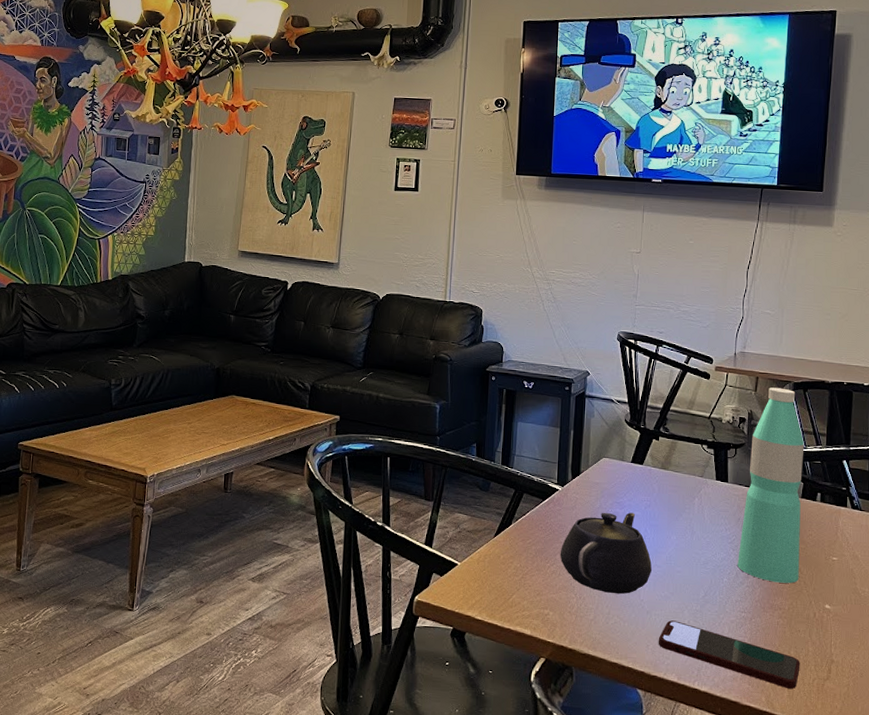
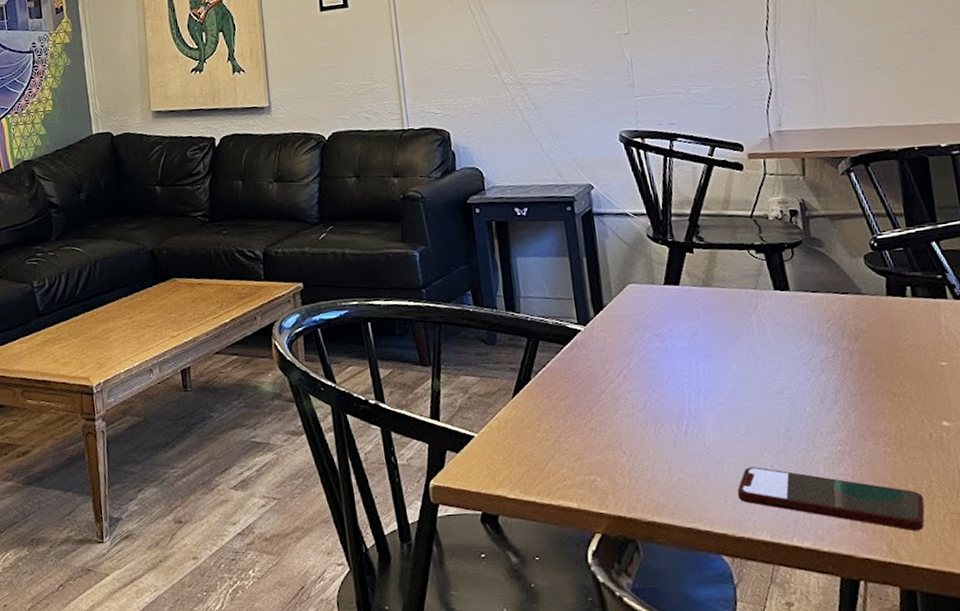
teapot: present [560,512,652,594] -> none [596,344,714,445]
water bottle: present [737,387,804,584] -> none [809,166,903,404]

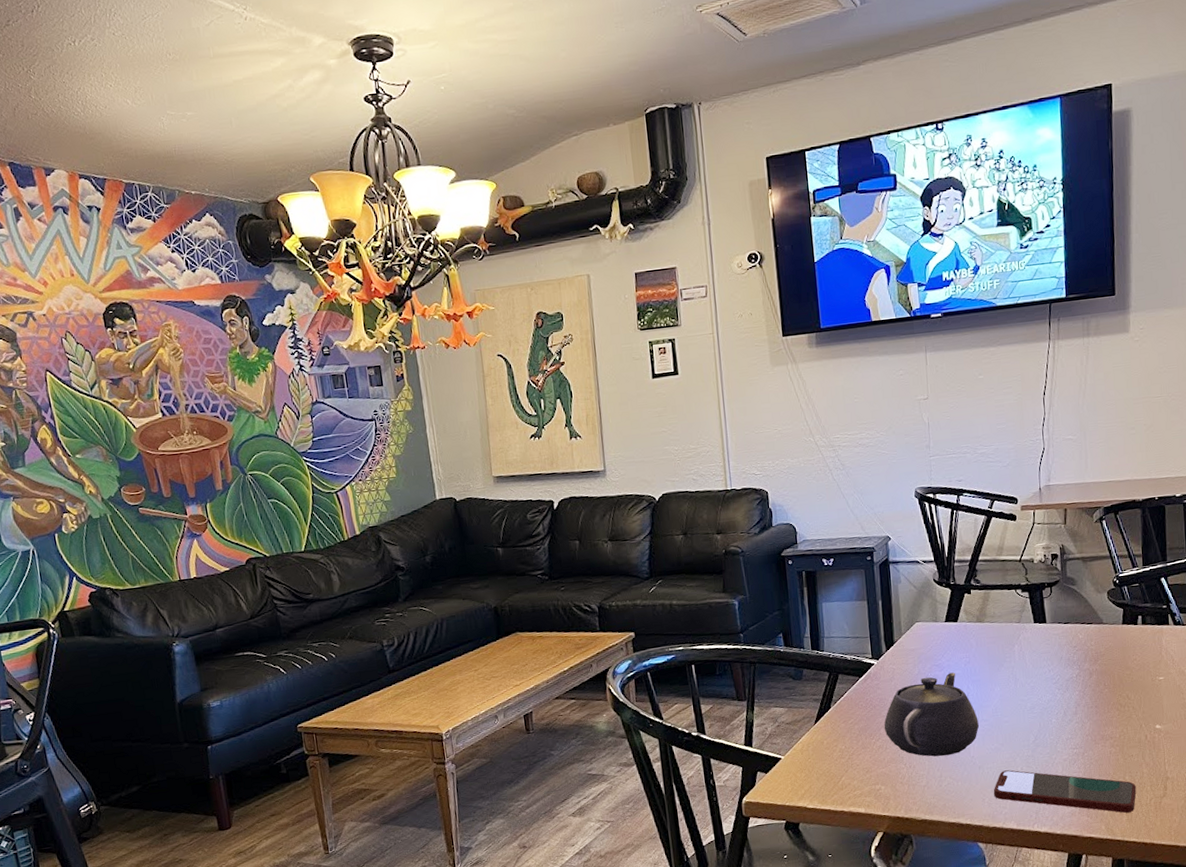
teapot: none [596,344,714,445] -> present [884,672,979,757]

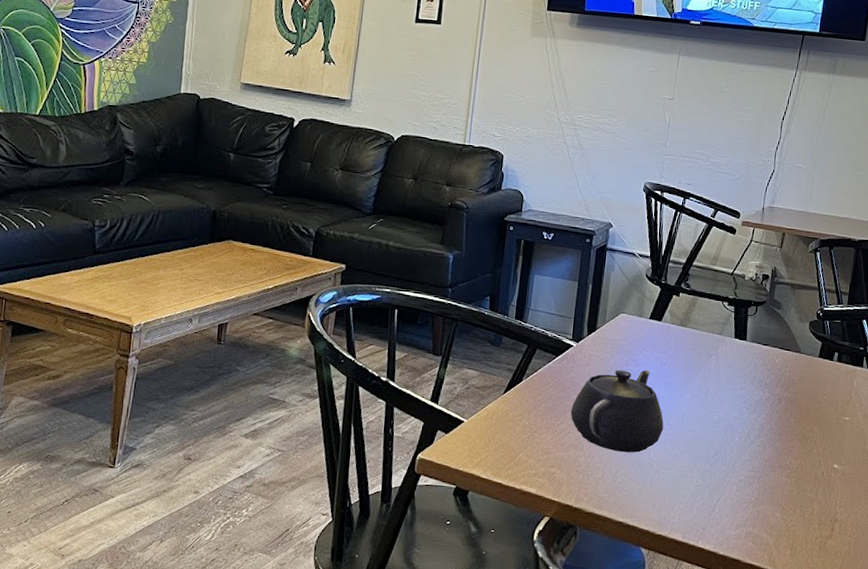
smartphone: present [993,770,1137,813] -> none [664,479,805,547]

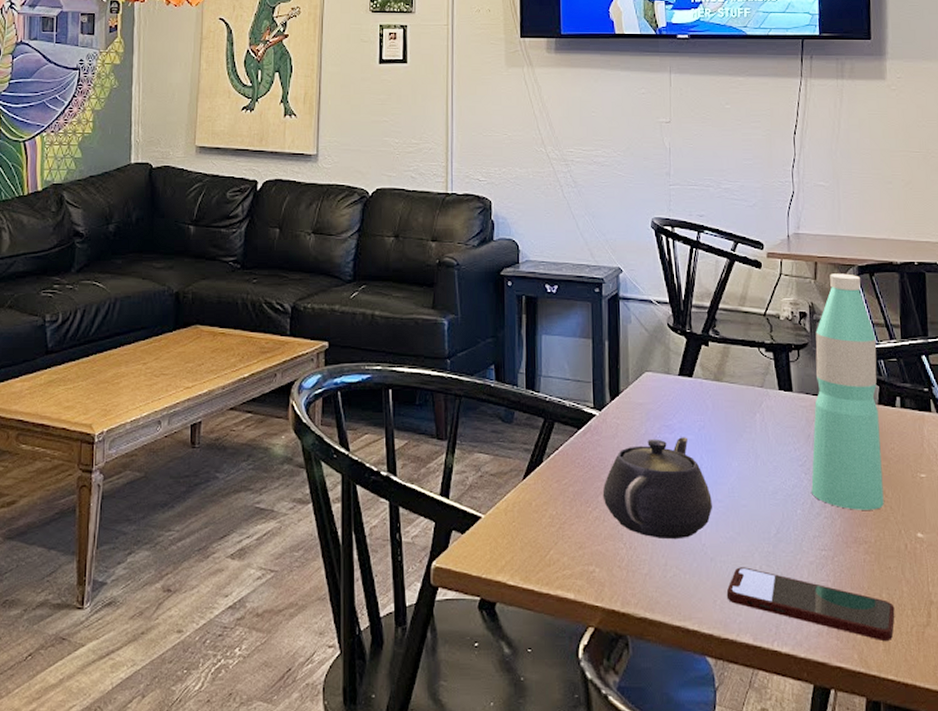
smartphone: none [664,479,805,547] -> present [726,567,895,640]
water bottle: none [750,244,826,443] -> present [811,273,884,510]

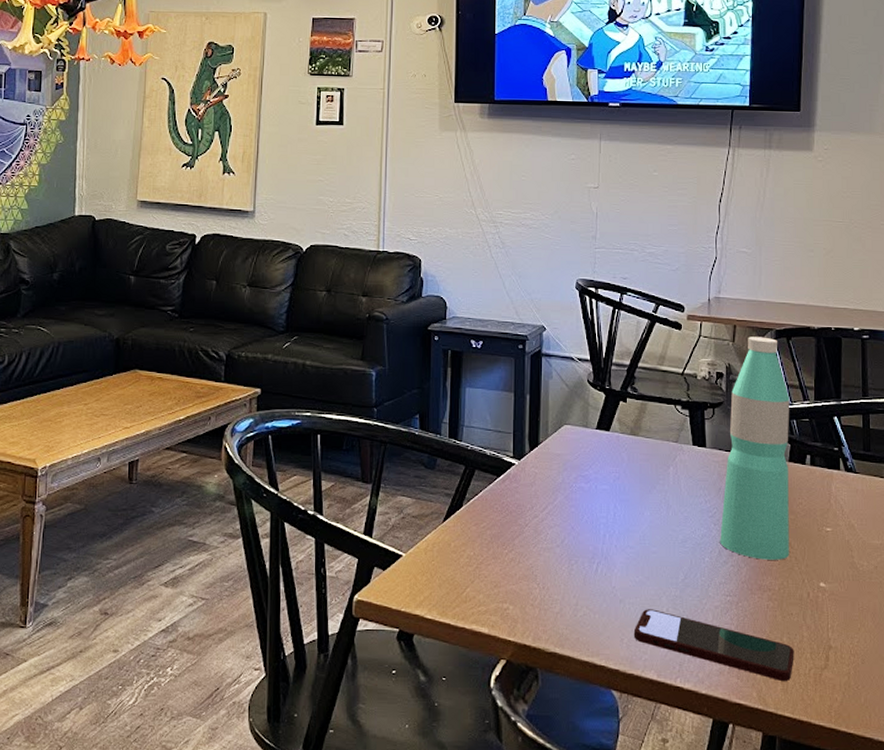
teapot: present [602,437,712,540] -> none [519,487,623,582]

